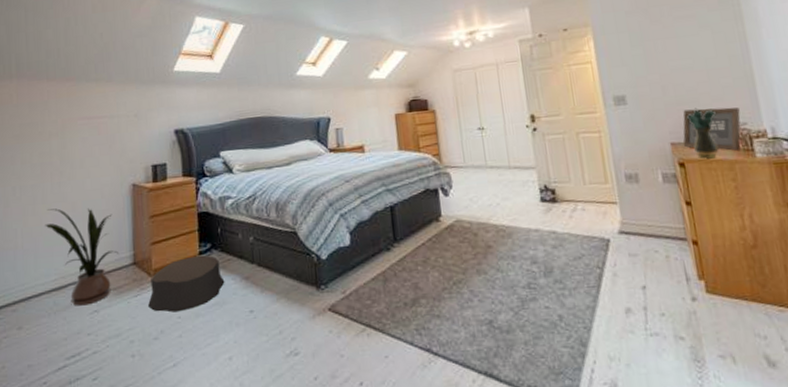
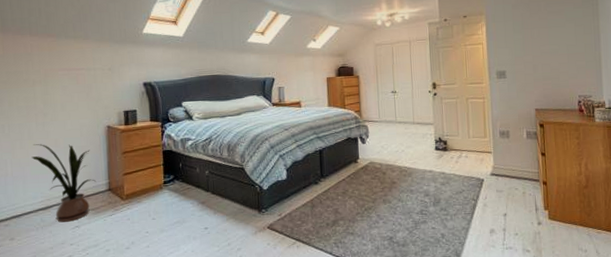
pouf: present [148,255,225,312] -> none [121,184,185,228]
picture frame: present [682,107,741,152] -> none [544,83,588,117]
vase: present [686,108,719,160] -> none [548,83,570,123]

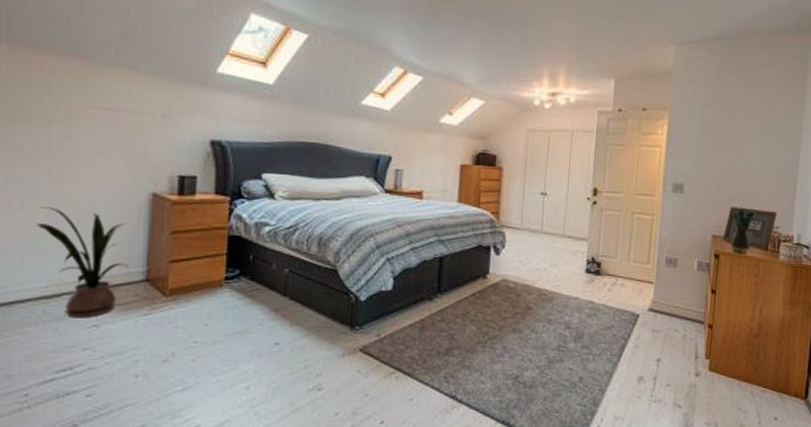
picture frame: none [544,83,588,117] -> present [722,207,777,252]
vase: none [548,83,570,123] -> present [730,206,757,256]

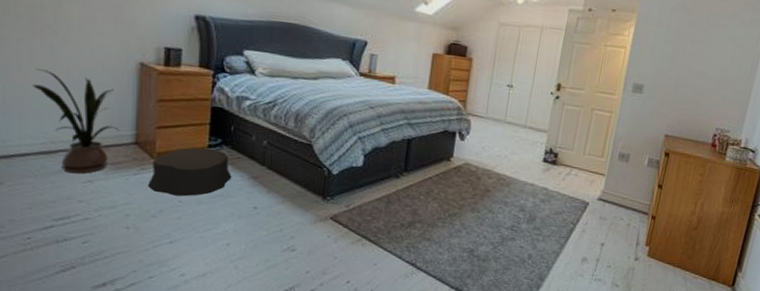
pouf: none [160,280,251,336] -> present [148,147,232,196]
picture frame: present [722,207,777,252] -> none [674,109,729,153]
vase: present [730,206,757,256] -> none [681,109,710,156]

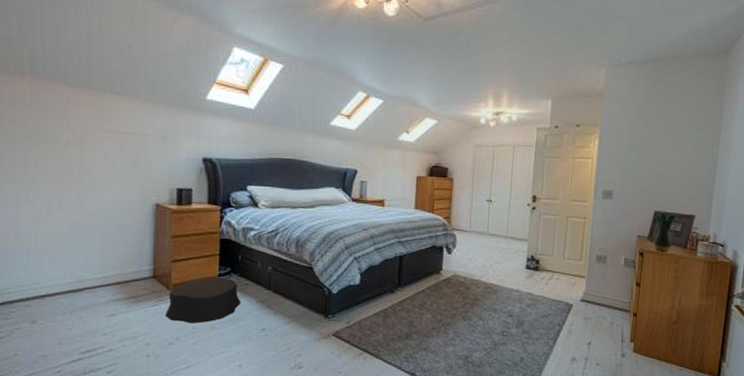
house plant: present [32,69,120,174] -> none [61,216,139,309]
picture frame: none [674,109,729,153] -> present [646,211,696,250]
vase: none [681,109,710,156] -> present [654,210,677,253]

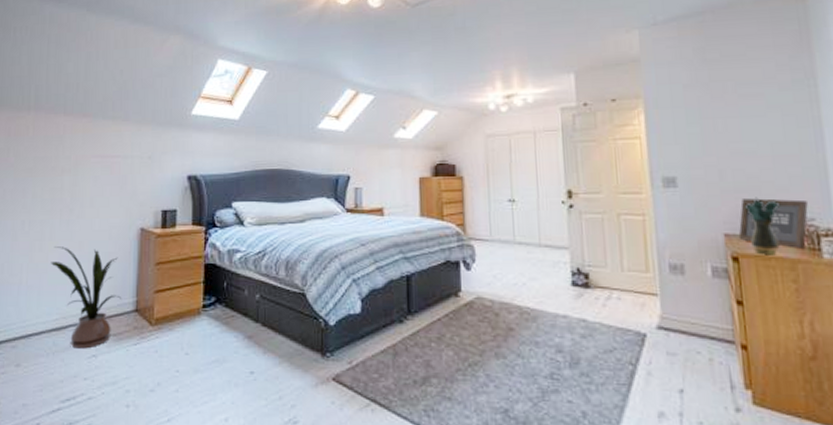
house plant: none [61,216,139,309] -> present [50,246,122,349]
pouf: present [166,277,241,323] -> none [147,308,227,365]

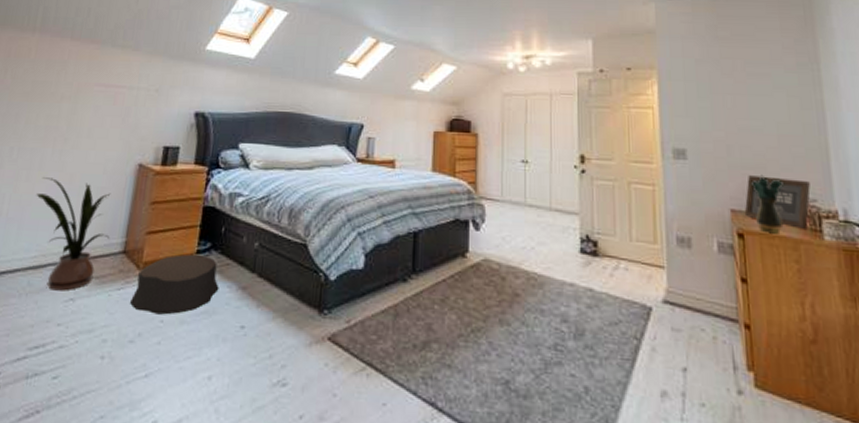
pouf: none [147,308,227,365] -> present [130,254,219,315]

